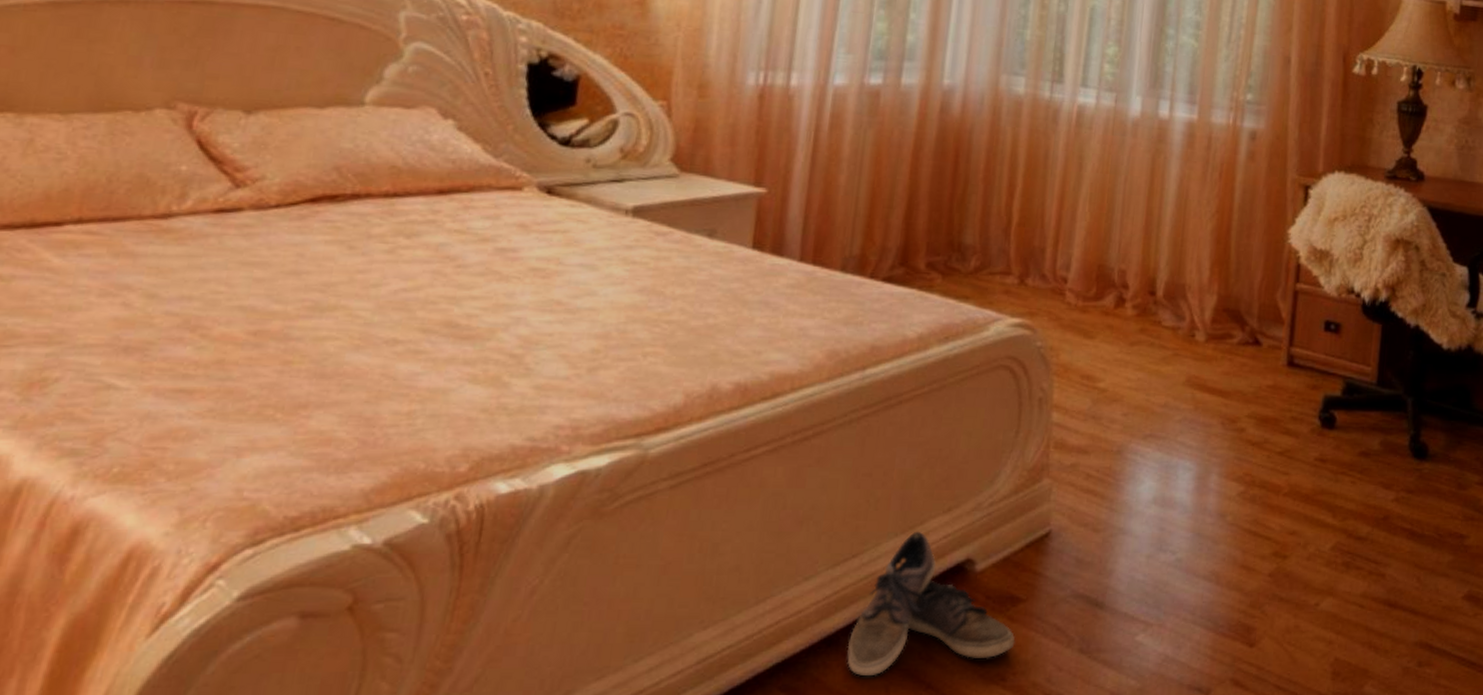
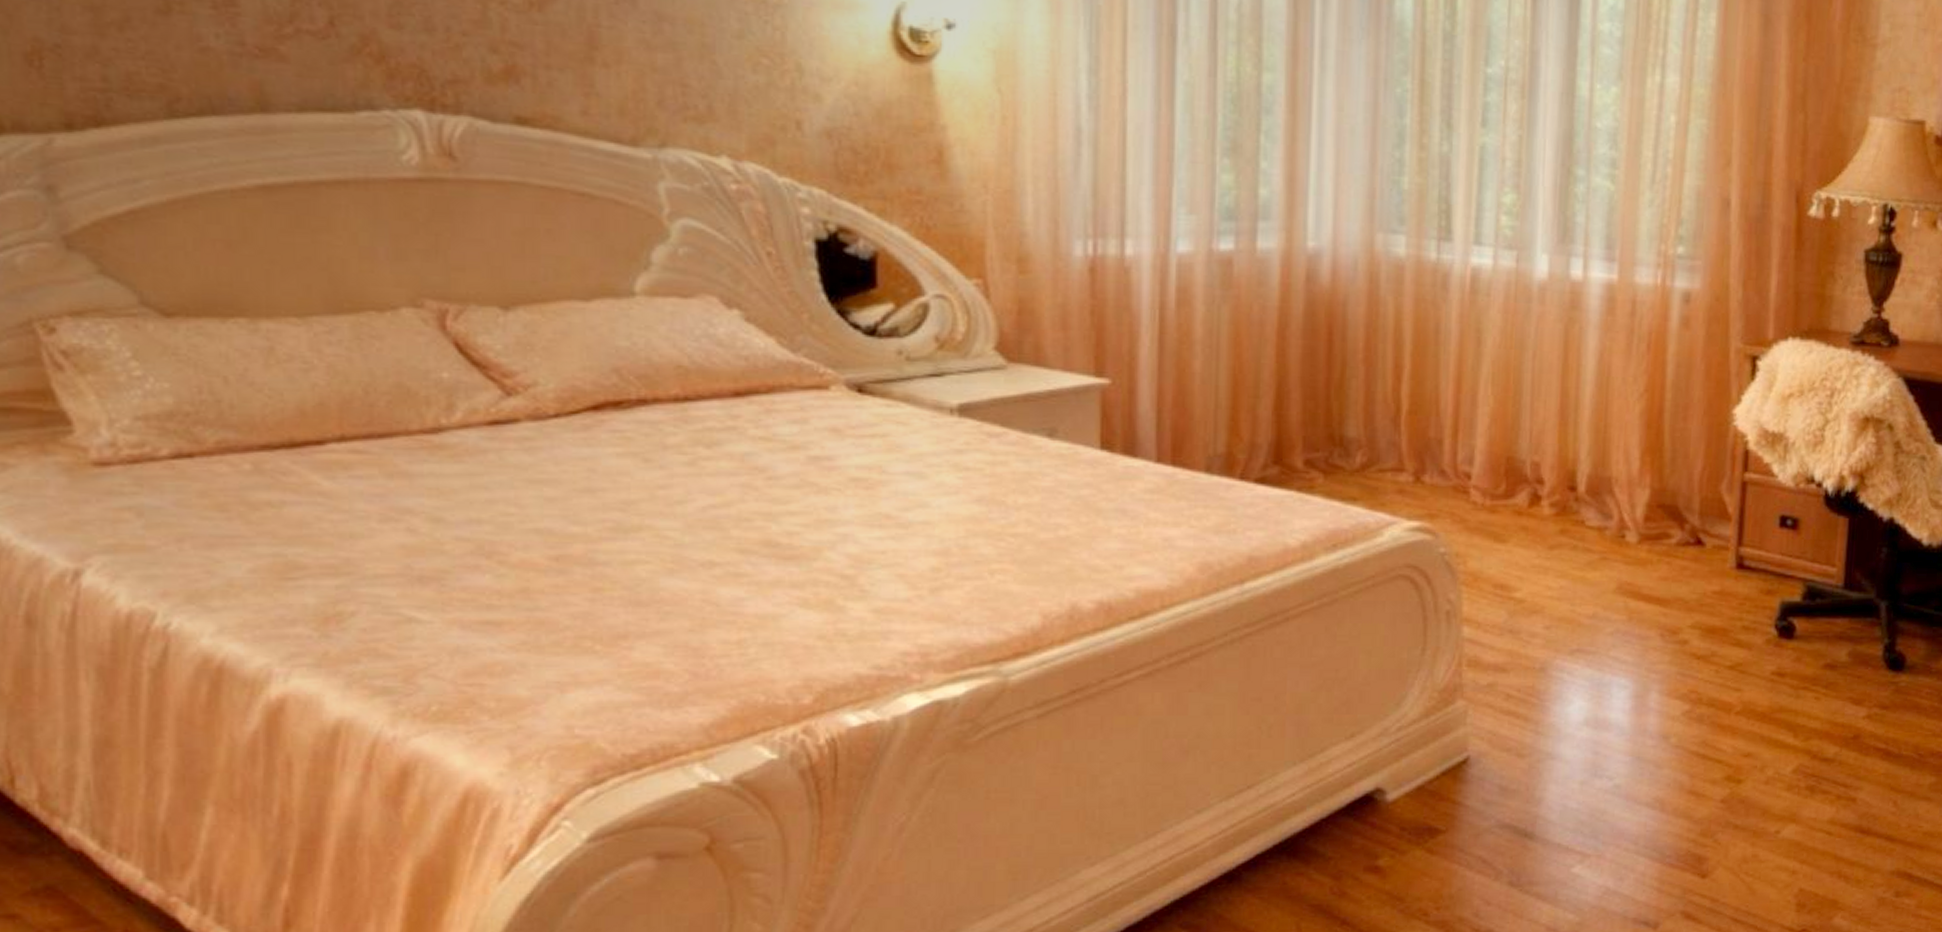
shoe: present [846,531,1016,677] -> none [1250,759,1437,913]

